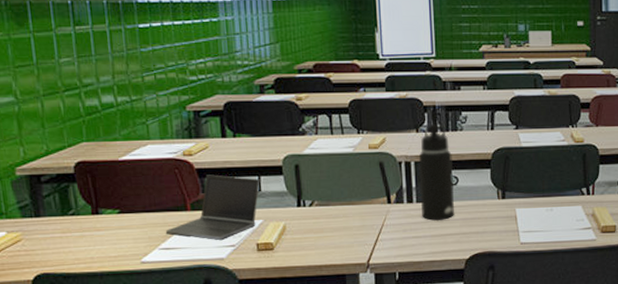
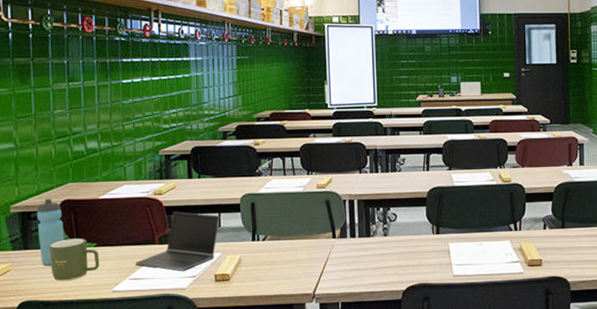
water bottle: none [47,159,82,236] -> present [36,198,65,267]
mug: none [64,203,125,252] -> present [48,238,100,282]
water bottle: present [418,124,454,222] -> none [361,166,393,255]

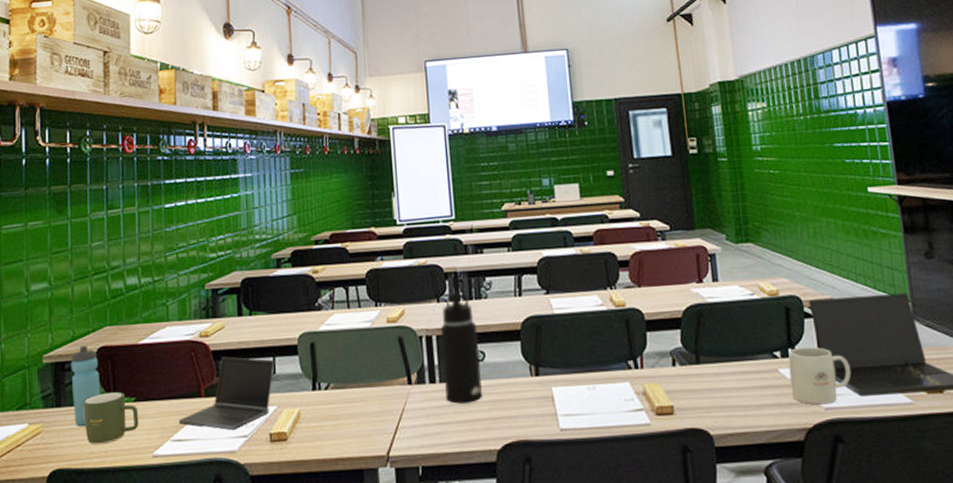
water bottle: none [361,166,393,255] -> present [440,292,482,405]

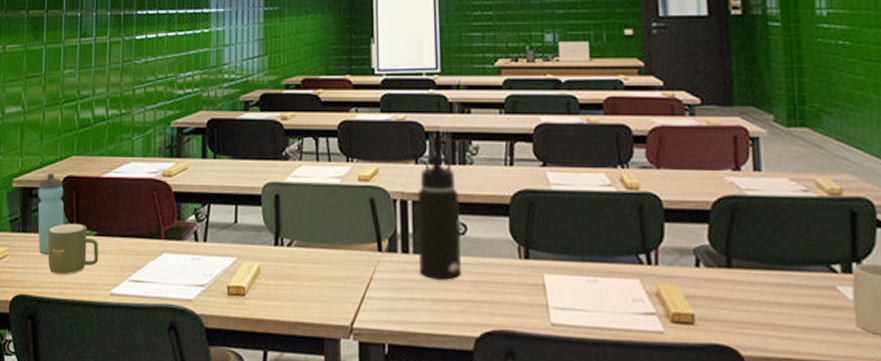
laptop computer: present [178,357,275,431] -> none [137,199,237,278]

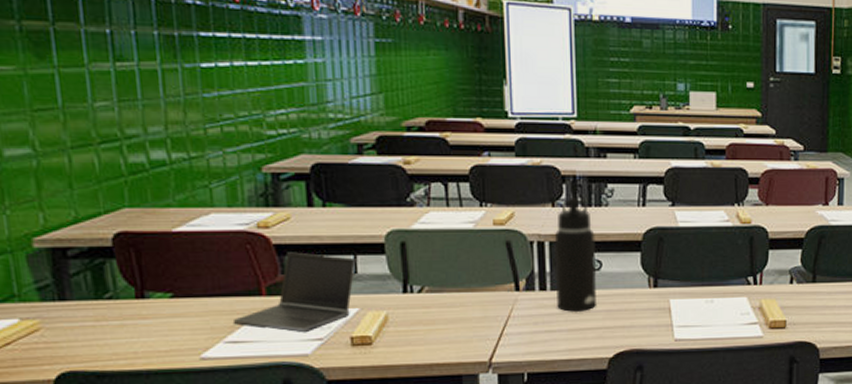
water bottle: present [38,173,65,256] -> none [75,229,123,325]
mug: present [47,223,99,276] -> none [98,285,180,346]
laptop computer: none [137,199,237,278] -> present [232,252,357,333]

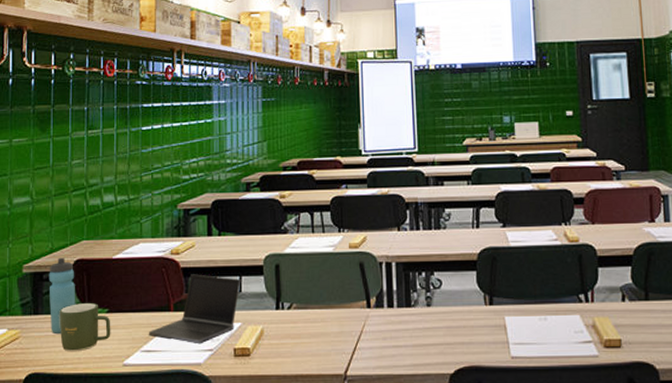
water bottle: none [75,229,123,325] -> present [49,257,76,335]
mug: none [98,285,180,346] -> present [59,302,111,352]
water bottle: present [554,198,597,313] -> none [400,222,437,329]

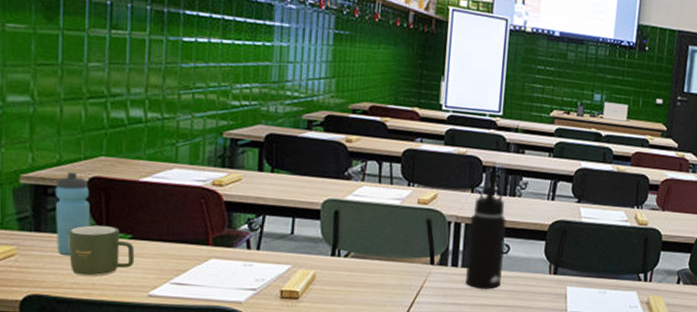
laptop computer: present [148,274,241,344] -> none [180,209,294,283]
water bottle: none [400,222,437,329] -> present [465,186,507,290]

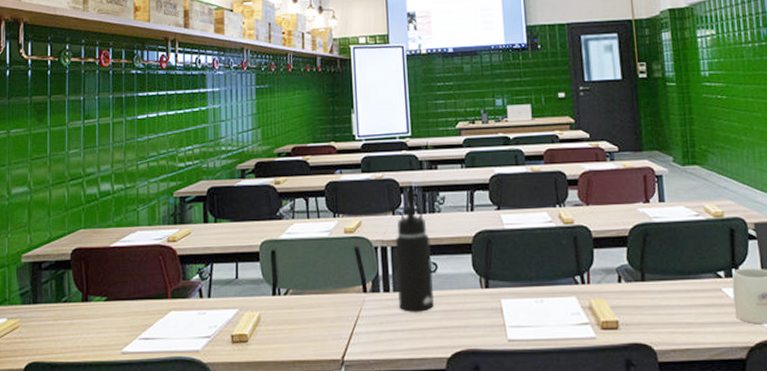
water bottle: present [55,172,91,256] -> none [47,246,75,323]
mug: present [68,225,135,277] -> none [58,290,110,341]

